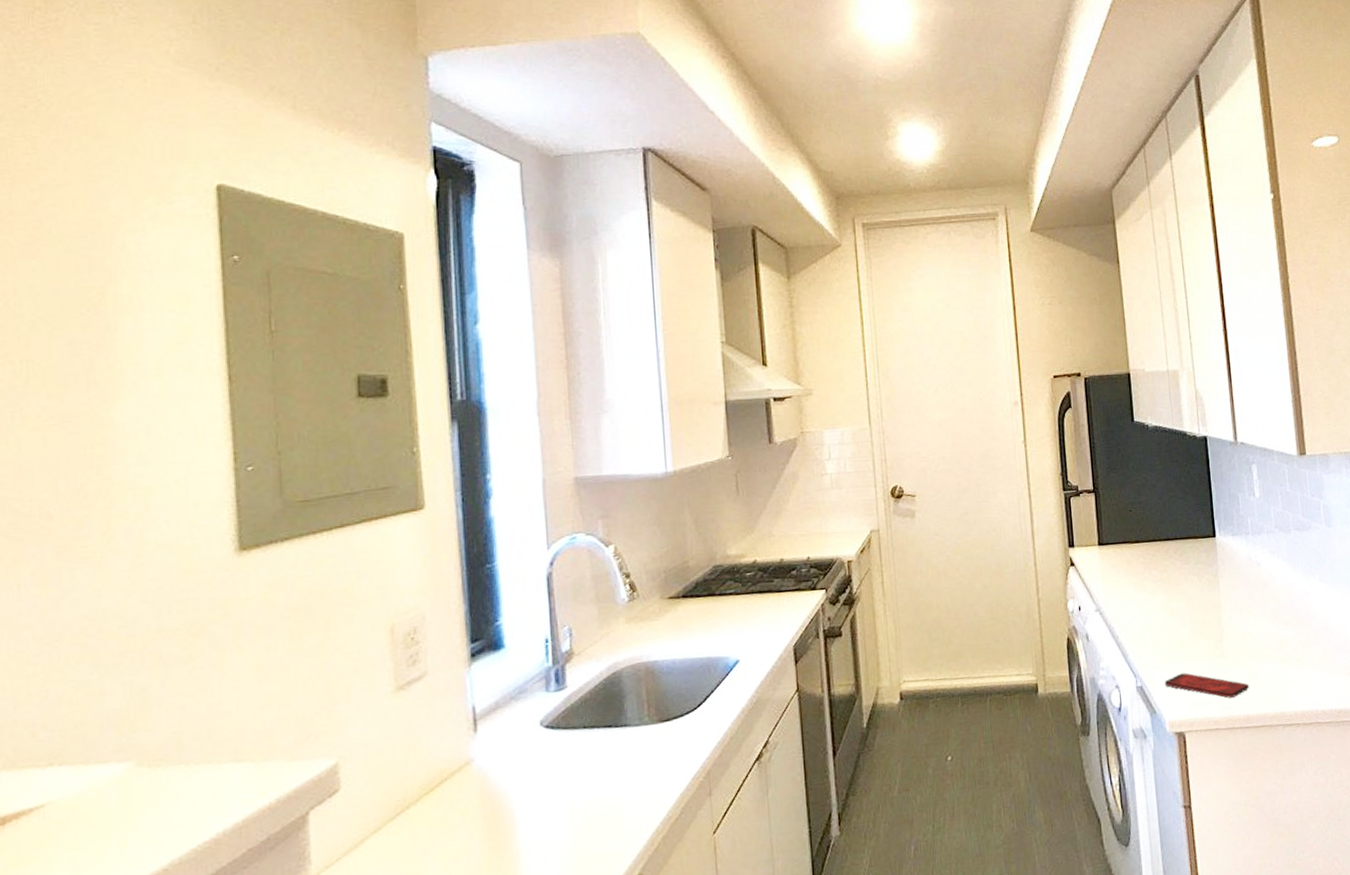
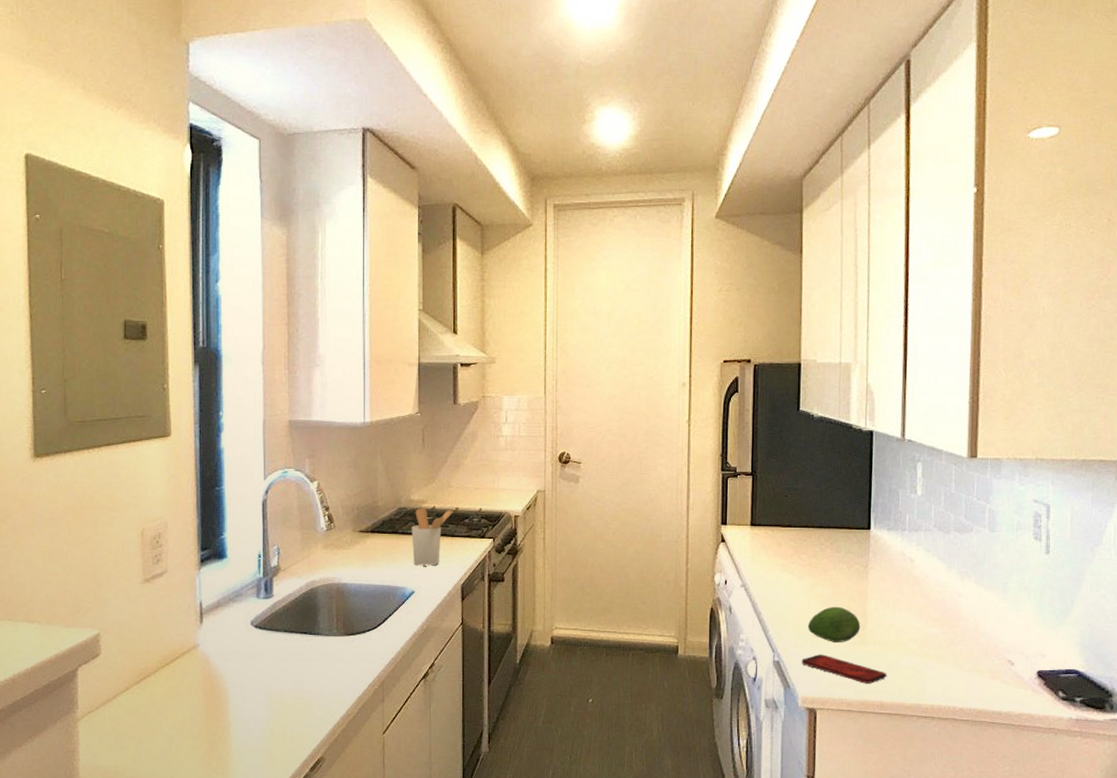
utensil holder: none [730,562,777,630] -> present [411,507,453,566]
fruit: none [1166,620,1219,659] -> present [807,606,861,642]

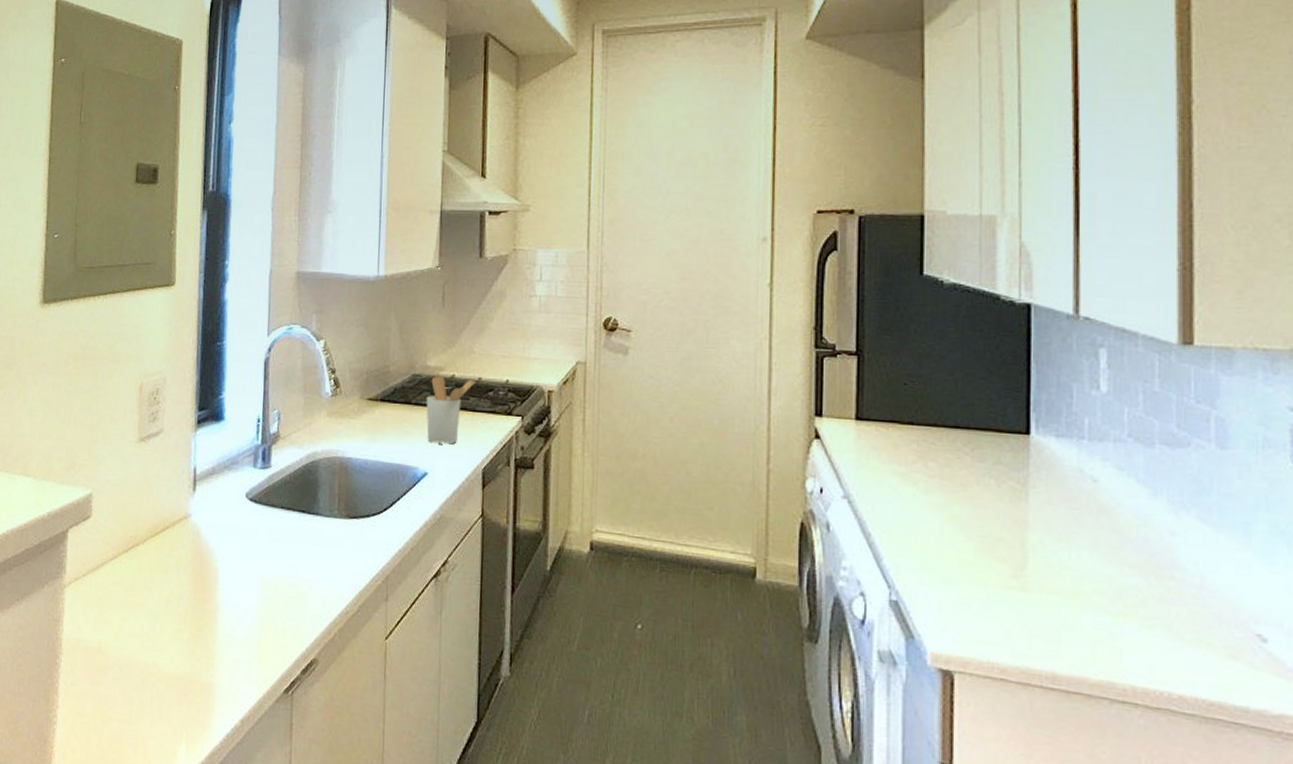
smartphone: present [801,654,887,684] -> none [930,597,1061,646]
fruit: present [807,606,861,642] -> none [938,534,1019,585]

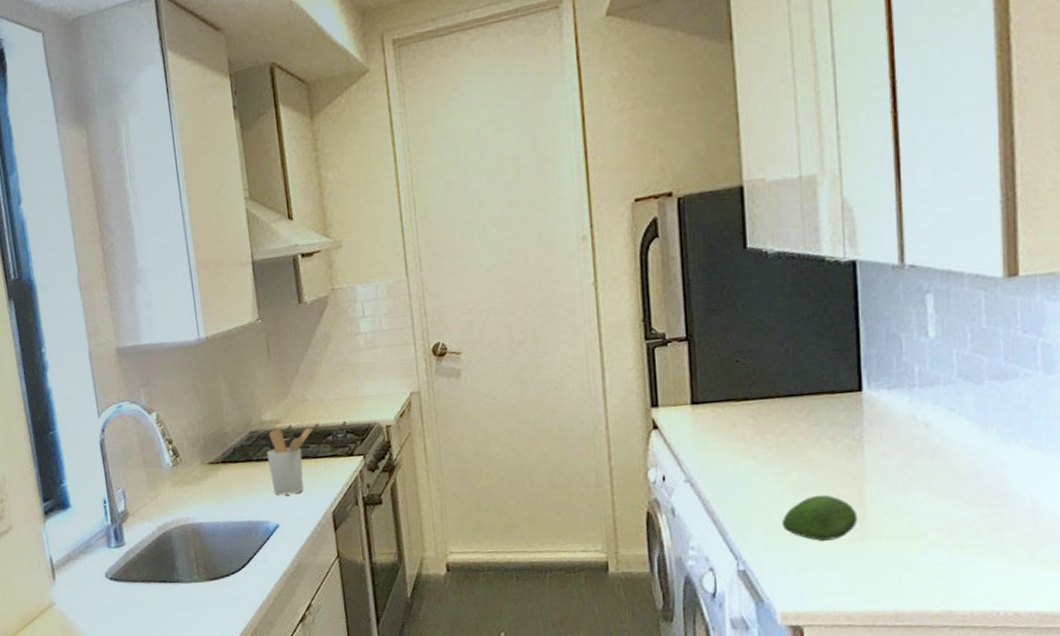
fruit: none [938,534,1019,585] -> present [781,494,858,541]

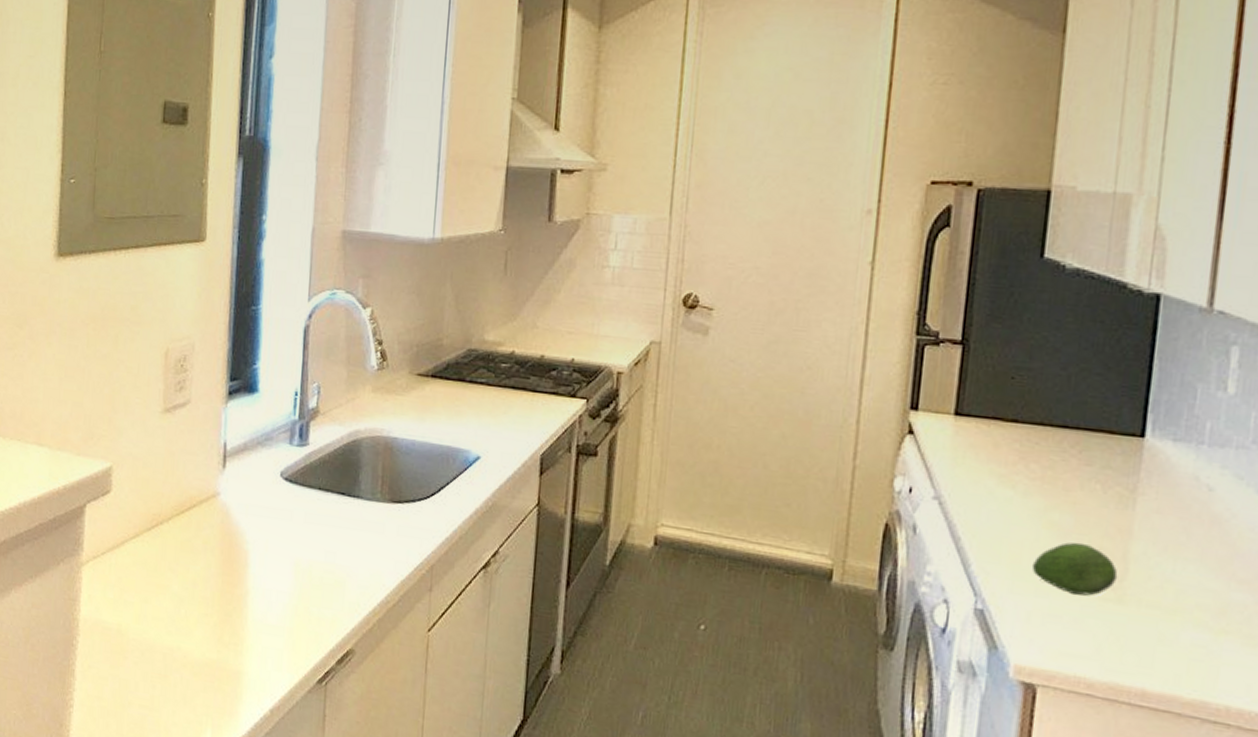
utensil holder: present [266,427,313,496] -> none [481,351,537,427]

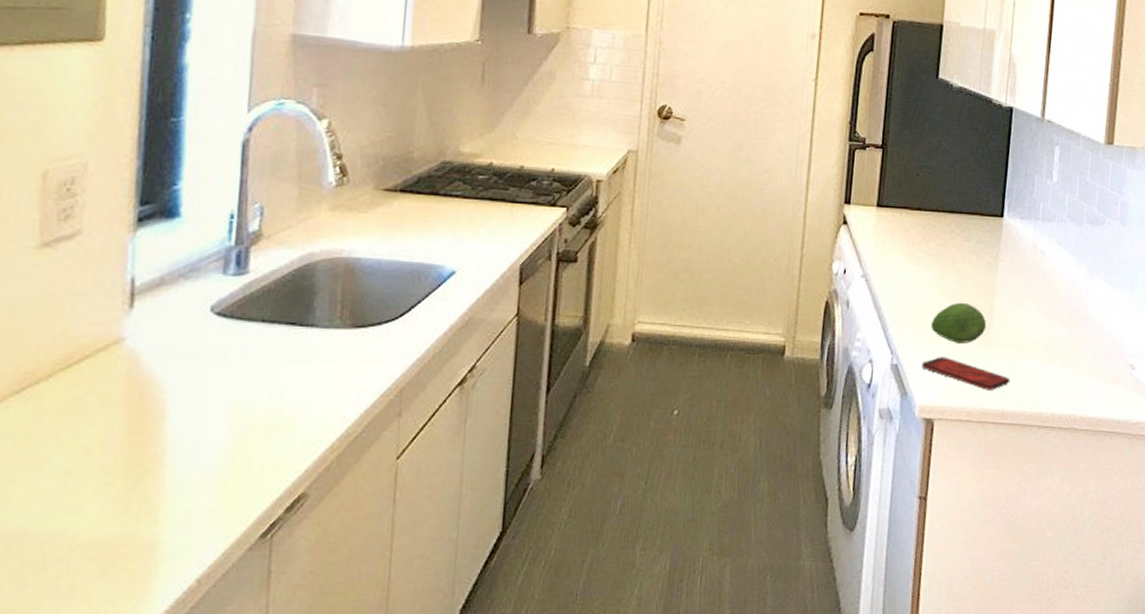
smartphone: none [1018,607,1156,661] -> present [921,357,1010,390]

